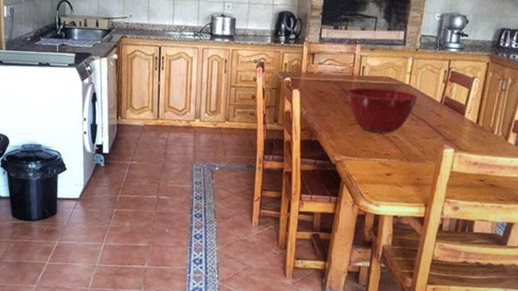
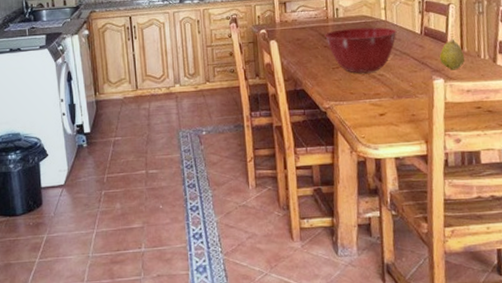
fruit: none [454,111,479,142] -> present [439,38,465,70]

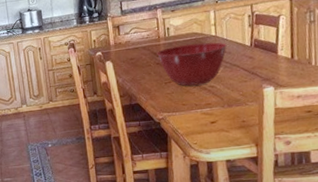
fruit: present [439,38,465,70] -> none [270,48,296,78]

